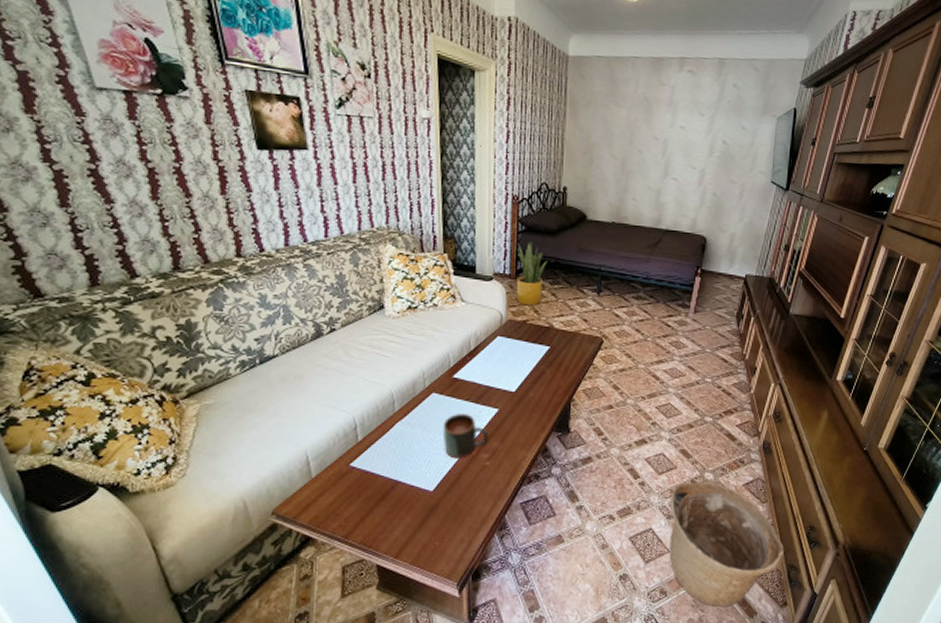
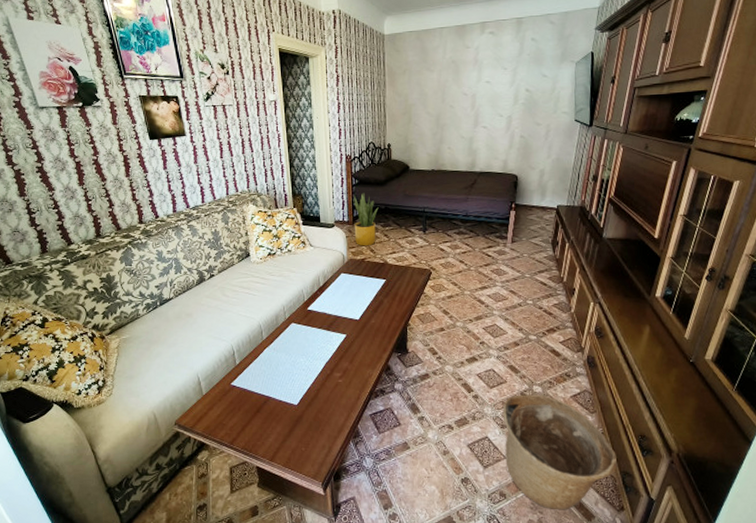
mug: present [442,414,488,459] -> none [301,340,339,378]

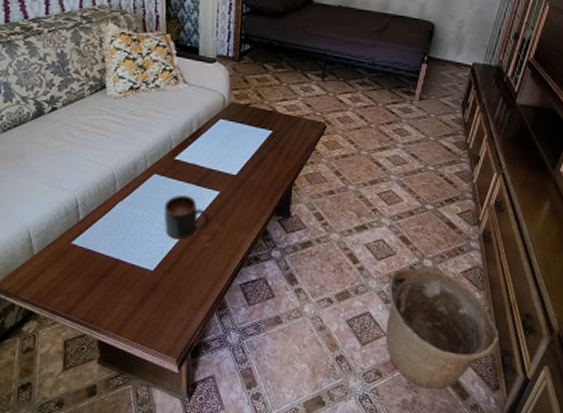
mug: none [301,340,339,378] -> present [163,195,209,240]
planter: present [353,193,379,247] -> none [239,25,272,90]

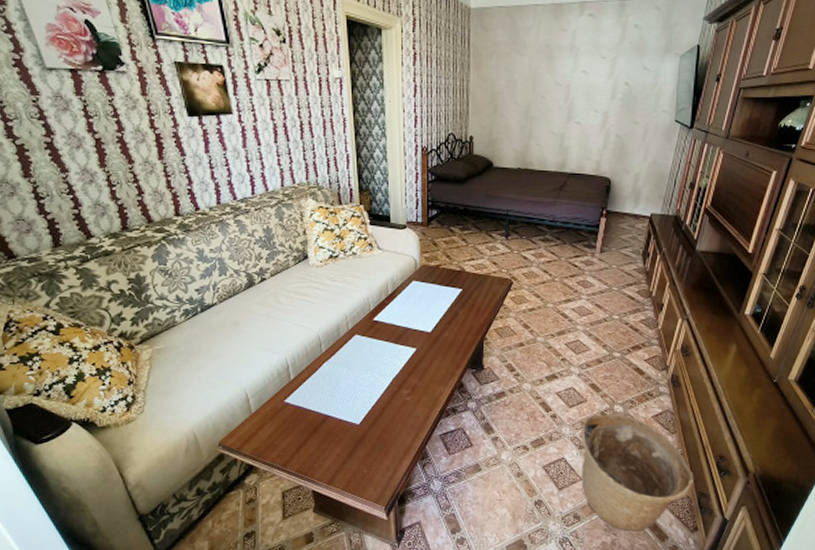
mug: present [163,195,209,240] -> none [366,354,408,395]

